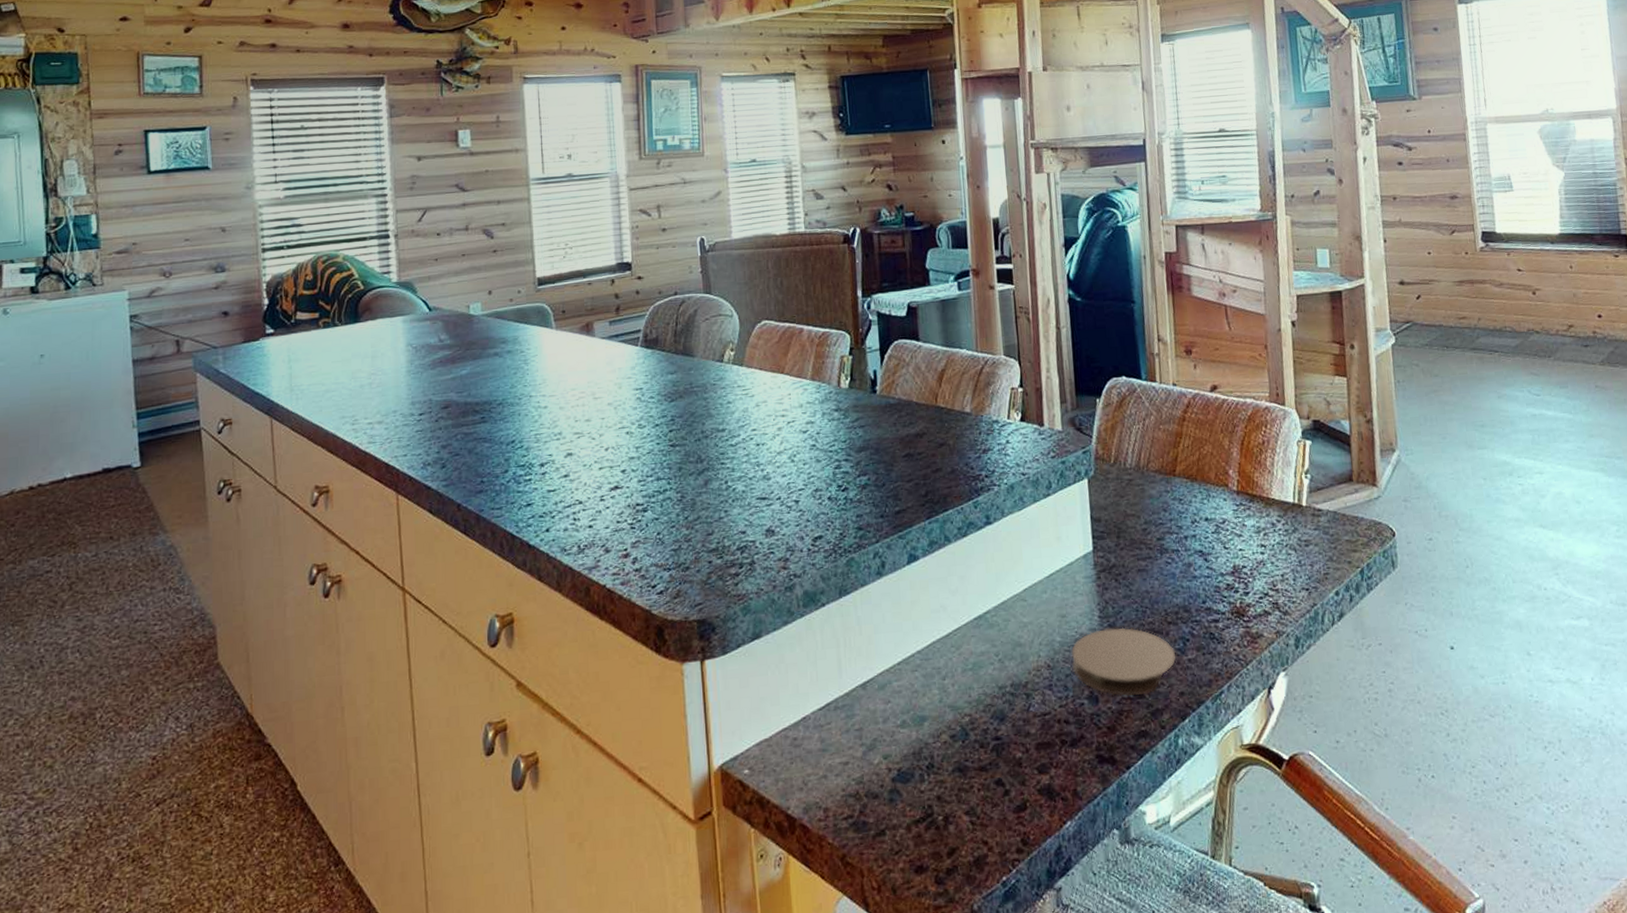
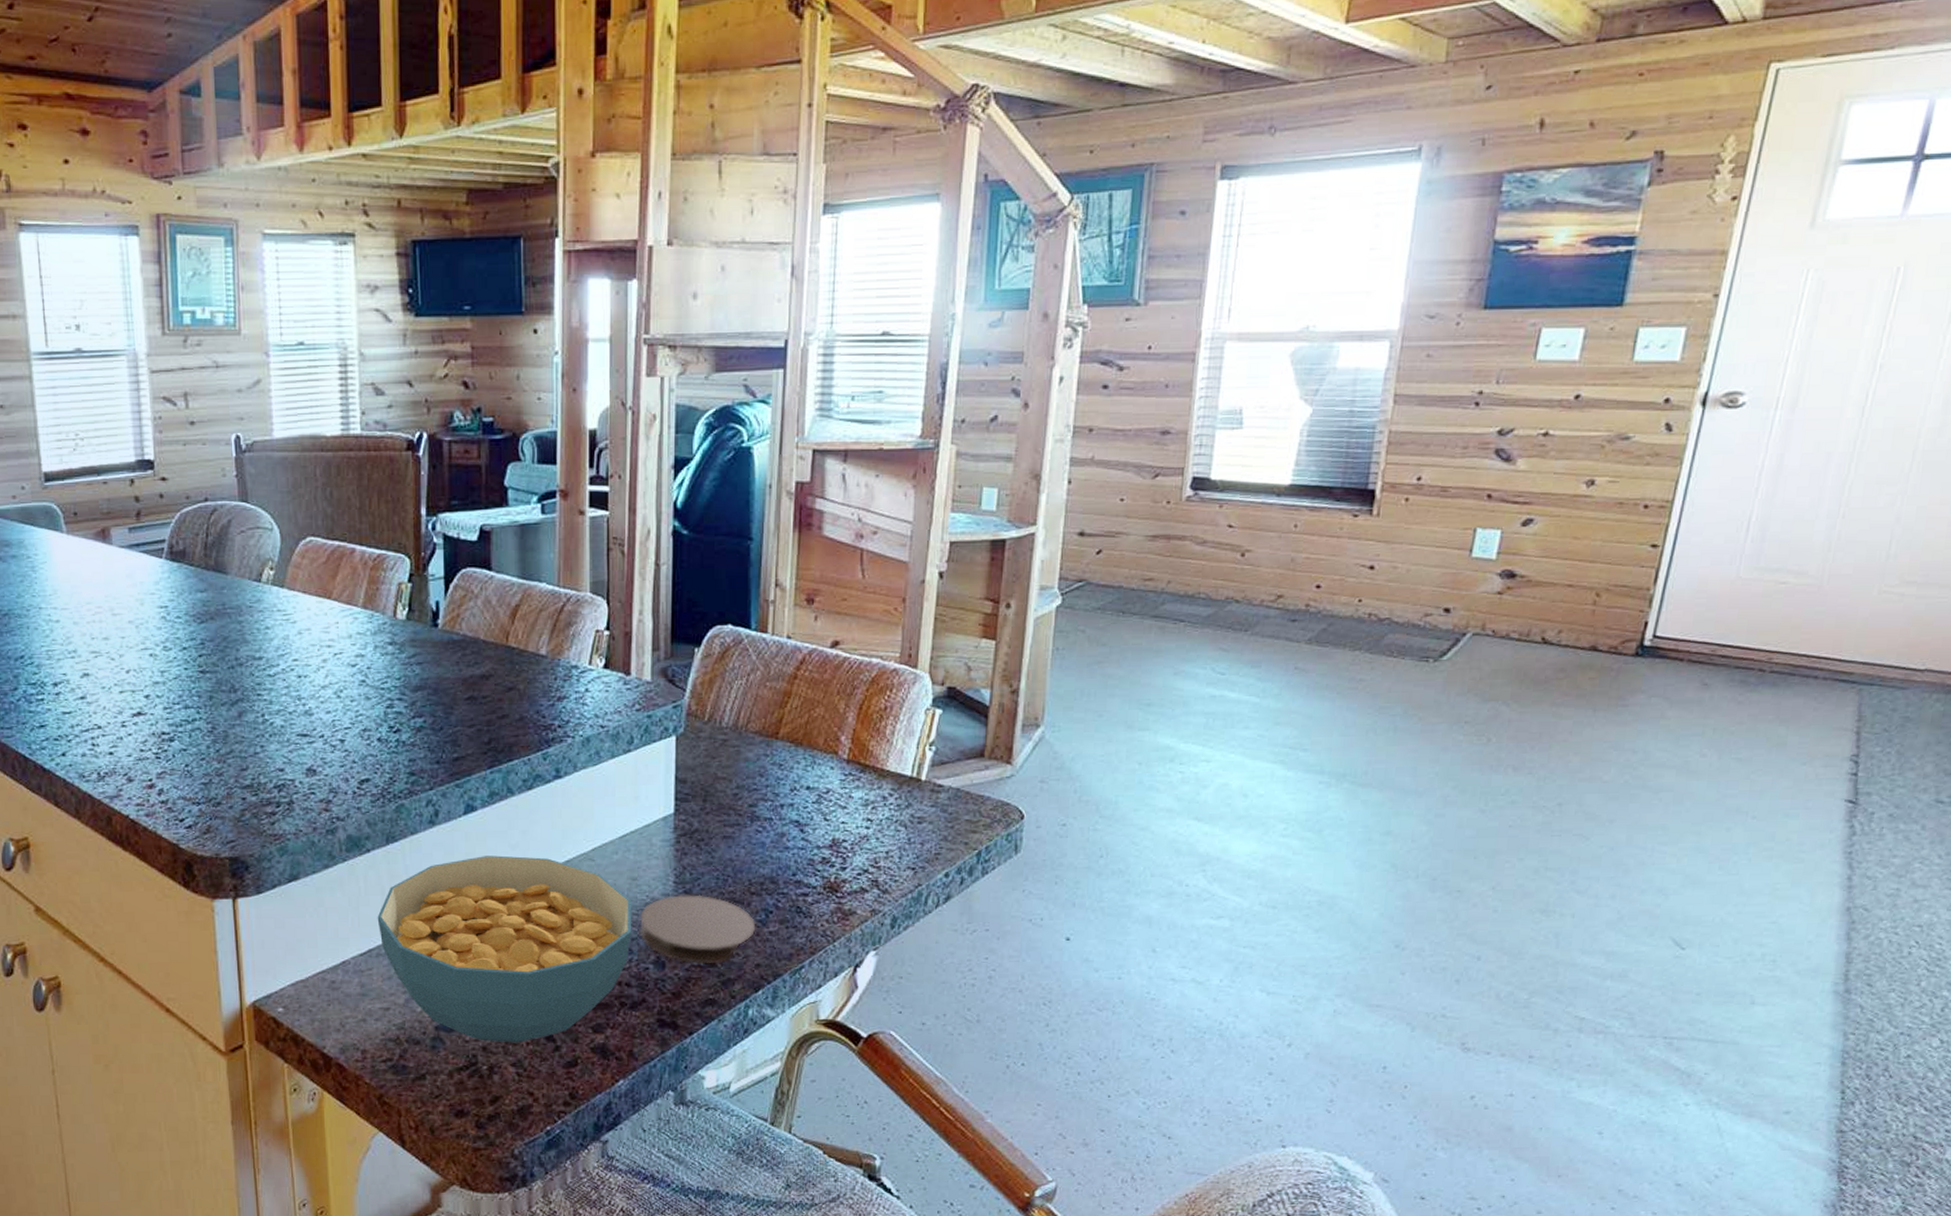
cereal bowl: none [833,601,1065,790] -> present [377,855,632,1043]

